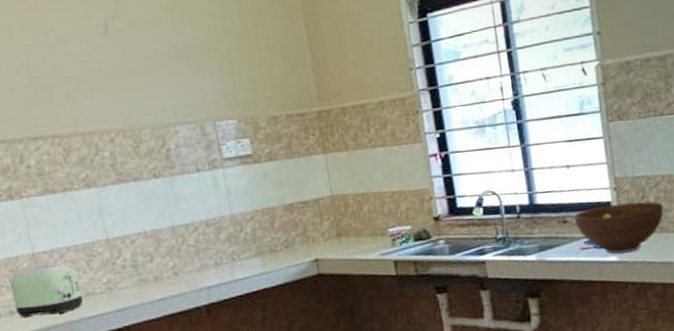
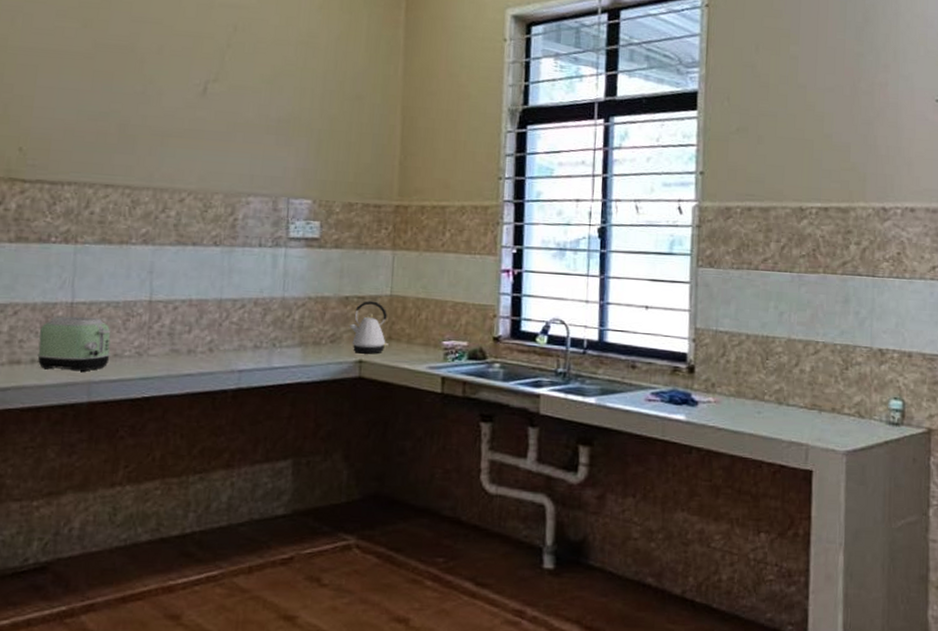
kettle: none [298,203,339,253] -> present [348,301,389,354]
fruit bowl: present [574,201,664,254] -> none [644,356,744,414]

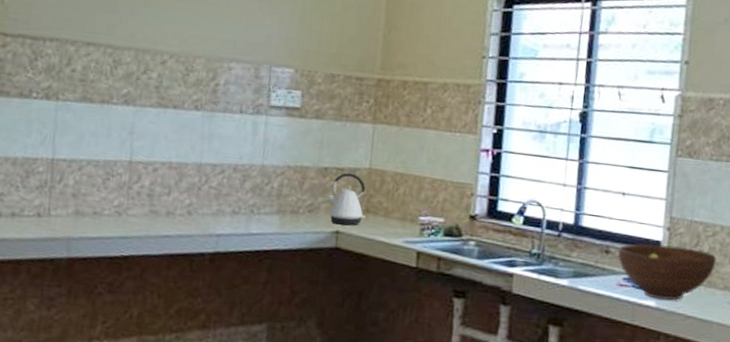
toaster: present [37,316,111,373] -> none [18,172,91,229]
fruit bowl: none [644,356,744,414] -> present [618,244,717,301]

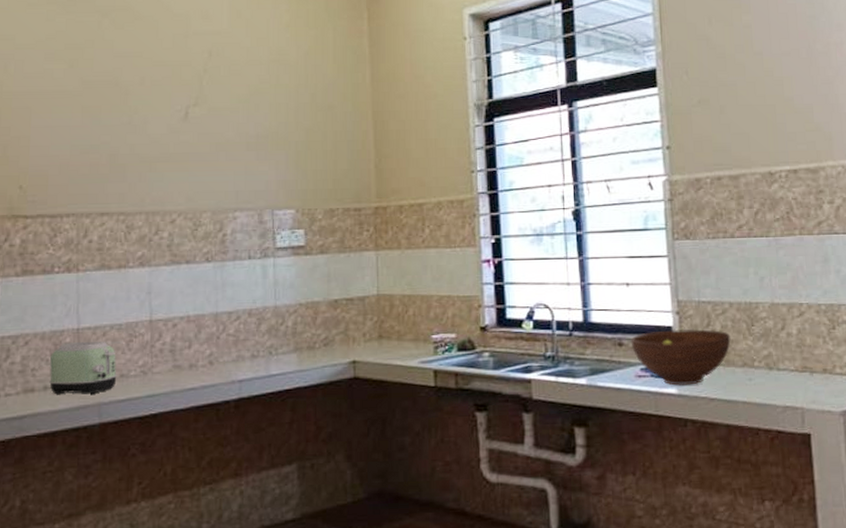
toaster: none [18,172,91,229] -> present [49,341,117,395]
kettle: present [326,172,366,226] -> none [339,302,380,354]

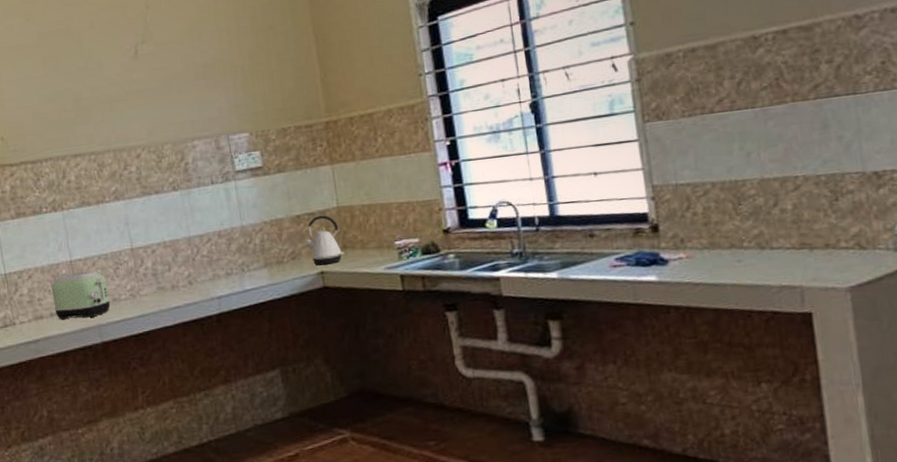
kettle: none [339,302,380,354] -> present [305,215,345,266]
fruit bowl: present [630,329,731,386] -> none [602,212,716,273]

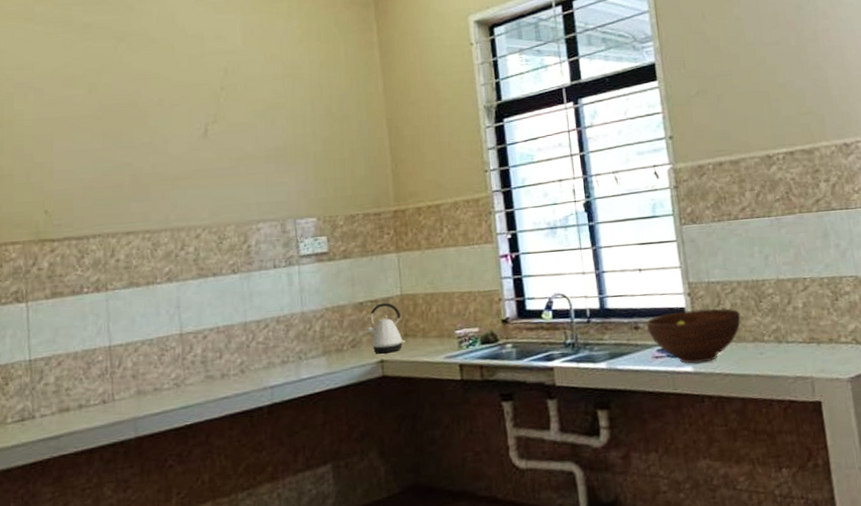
toaster: present [51,270,111,320] -> none [84,357,151,413]
fruit bowl: none [602,212,716,273] -> present [646,308,741,364]

